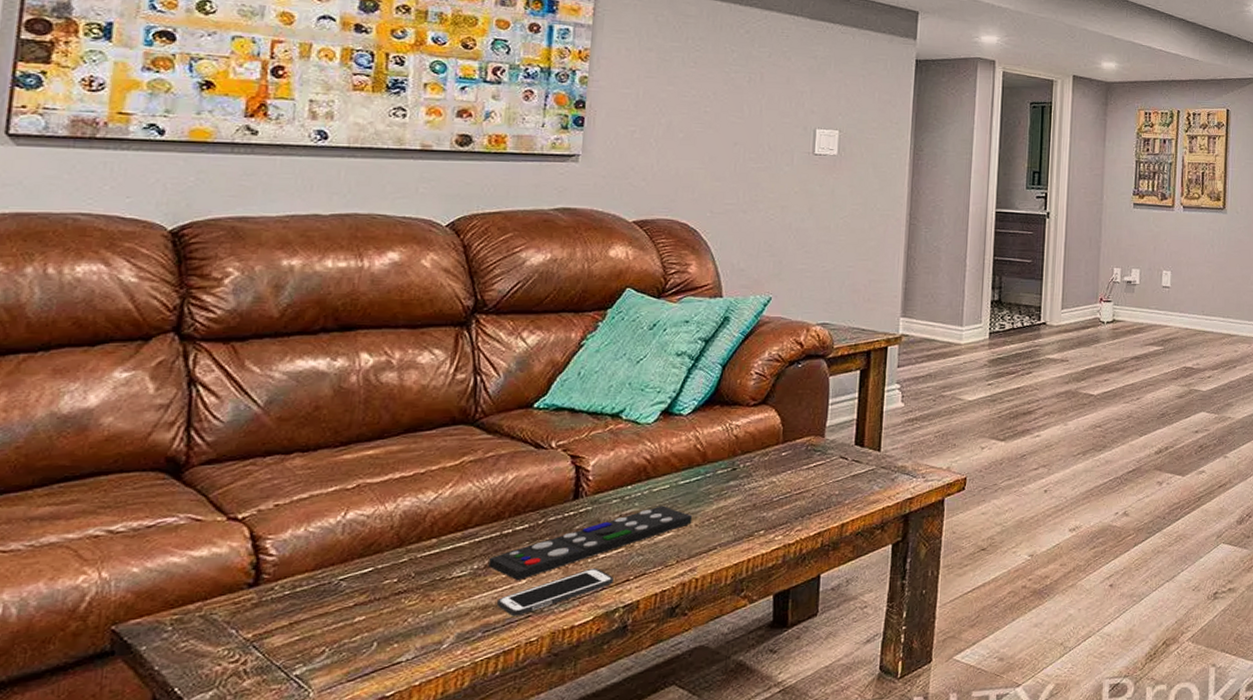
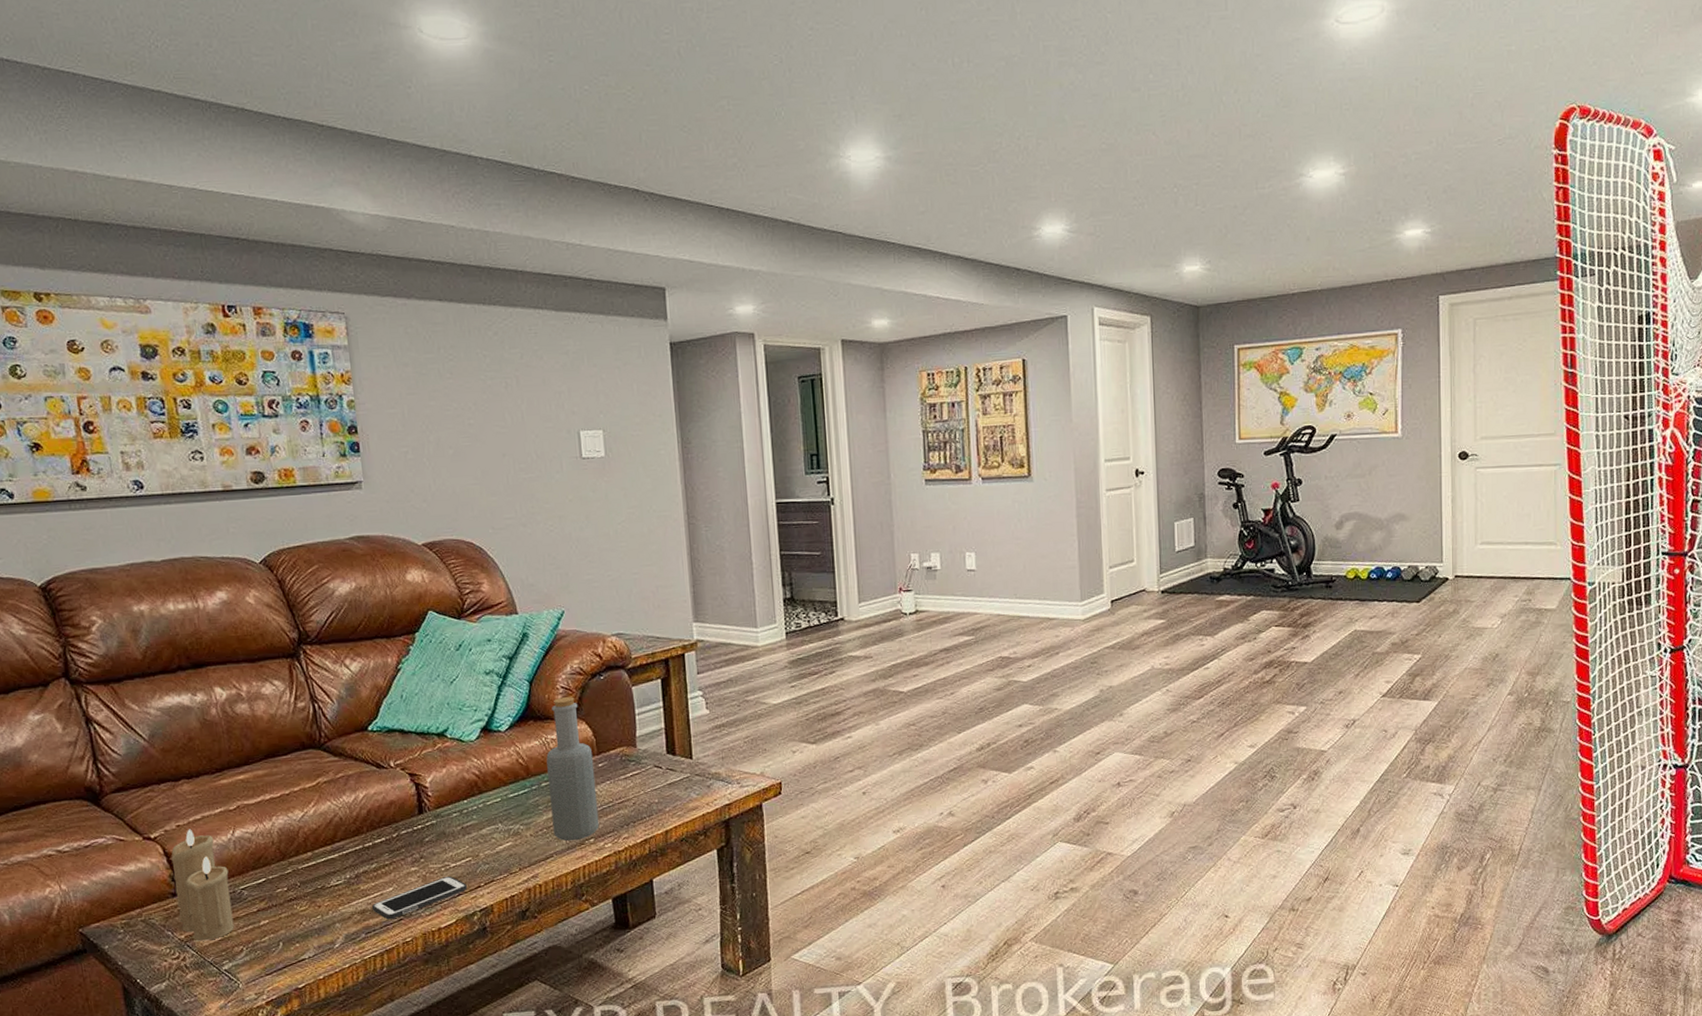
candle: none [250,509,329,641] -> present [171,829,234,941]
remote control: present [489,505,693,581] -> none [358,817,527,889]
bottle: none [721,383,778,533] -> present [546,697,600,841]

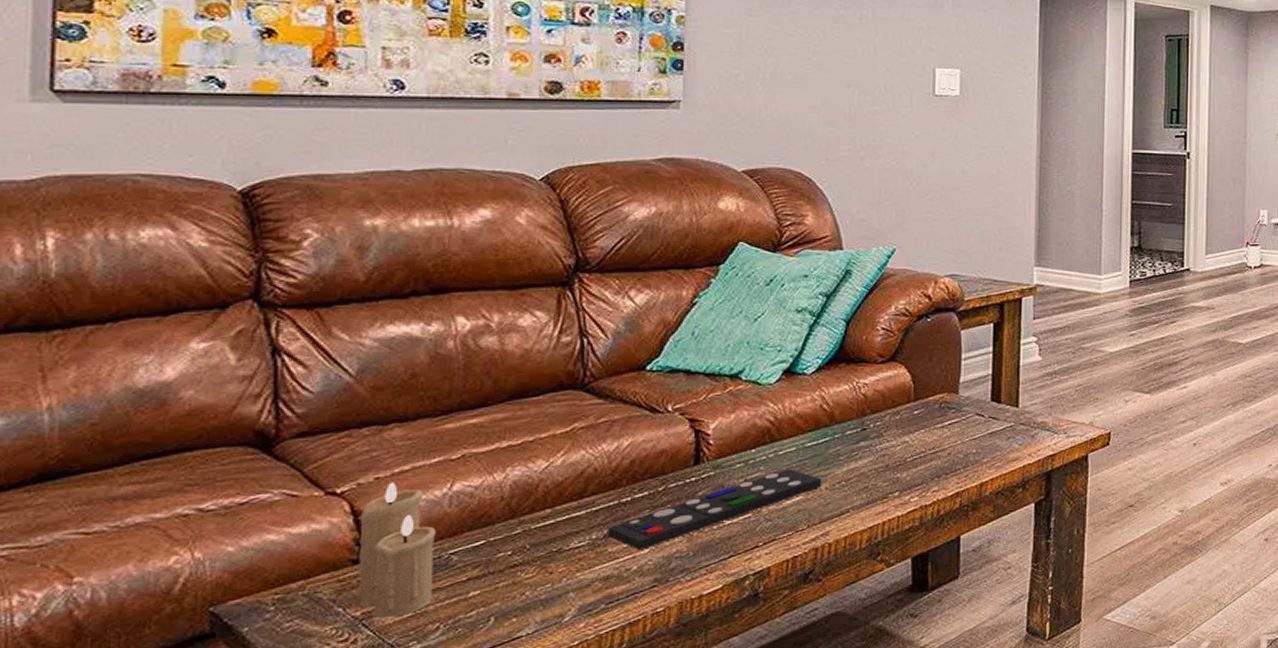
remote control: none [358,817,527,889] -> present [608,469,822,551]
cell phone: present [371,876,467,920] -> none [618,534,741,587]
bottle: present [546,697,600,841] -> none [853,339,909,495]

